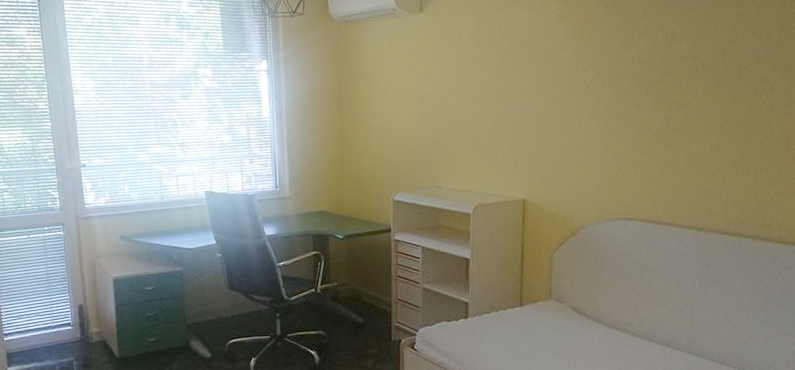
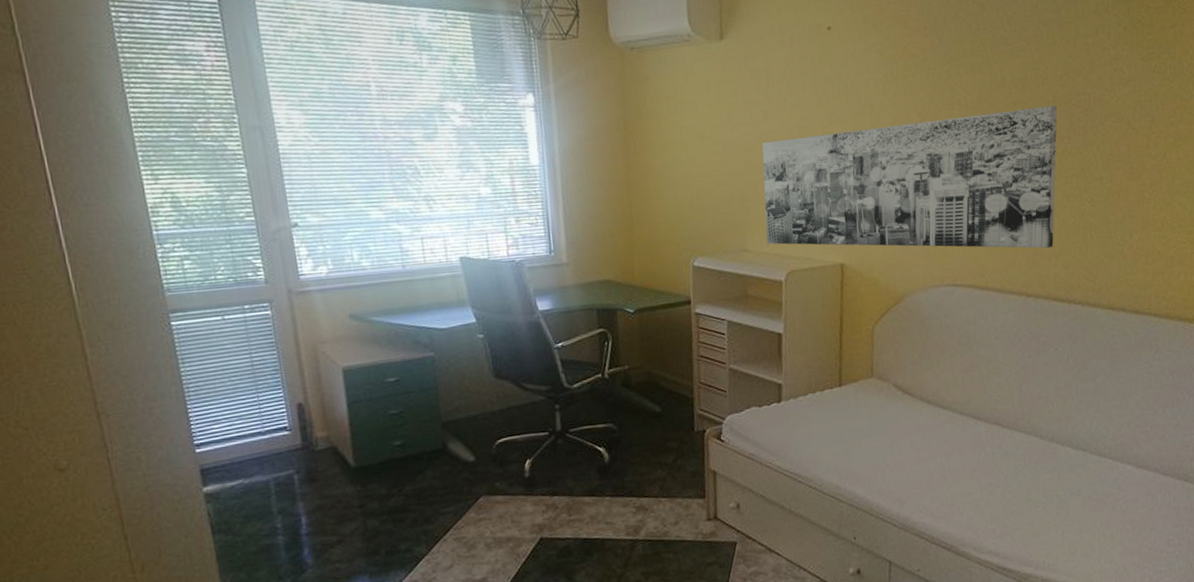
wall art: none [454,59,727,187] -> present [762,106,1058,249]

